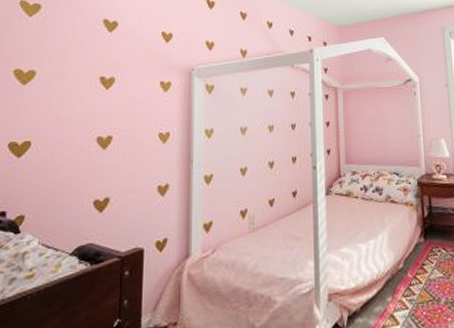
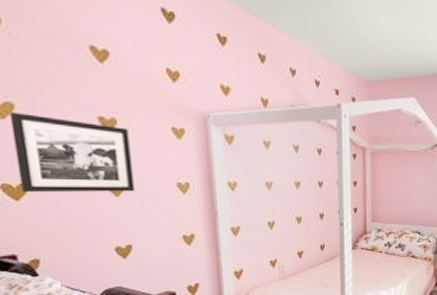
picture frame: none [24,78,123,150] -> present [9,111,135,193]

